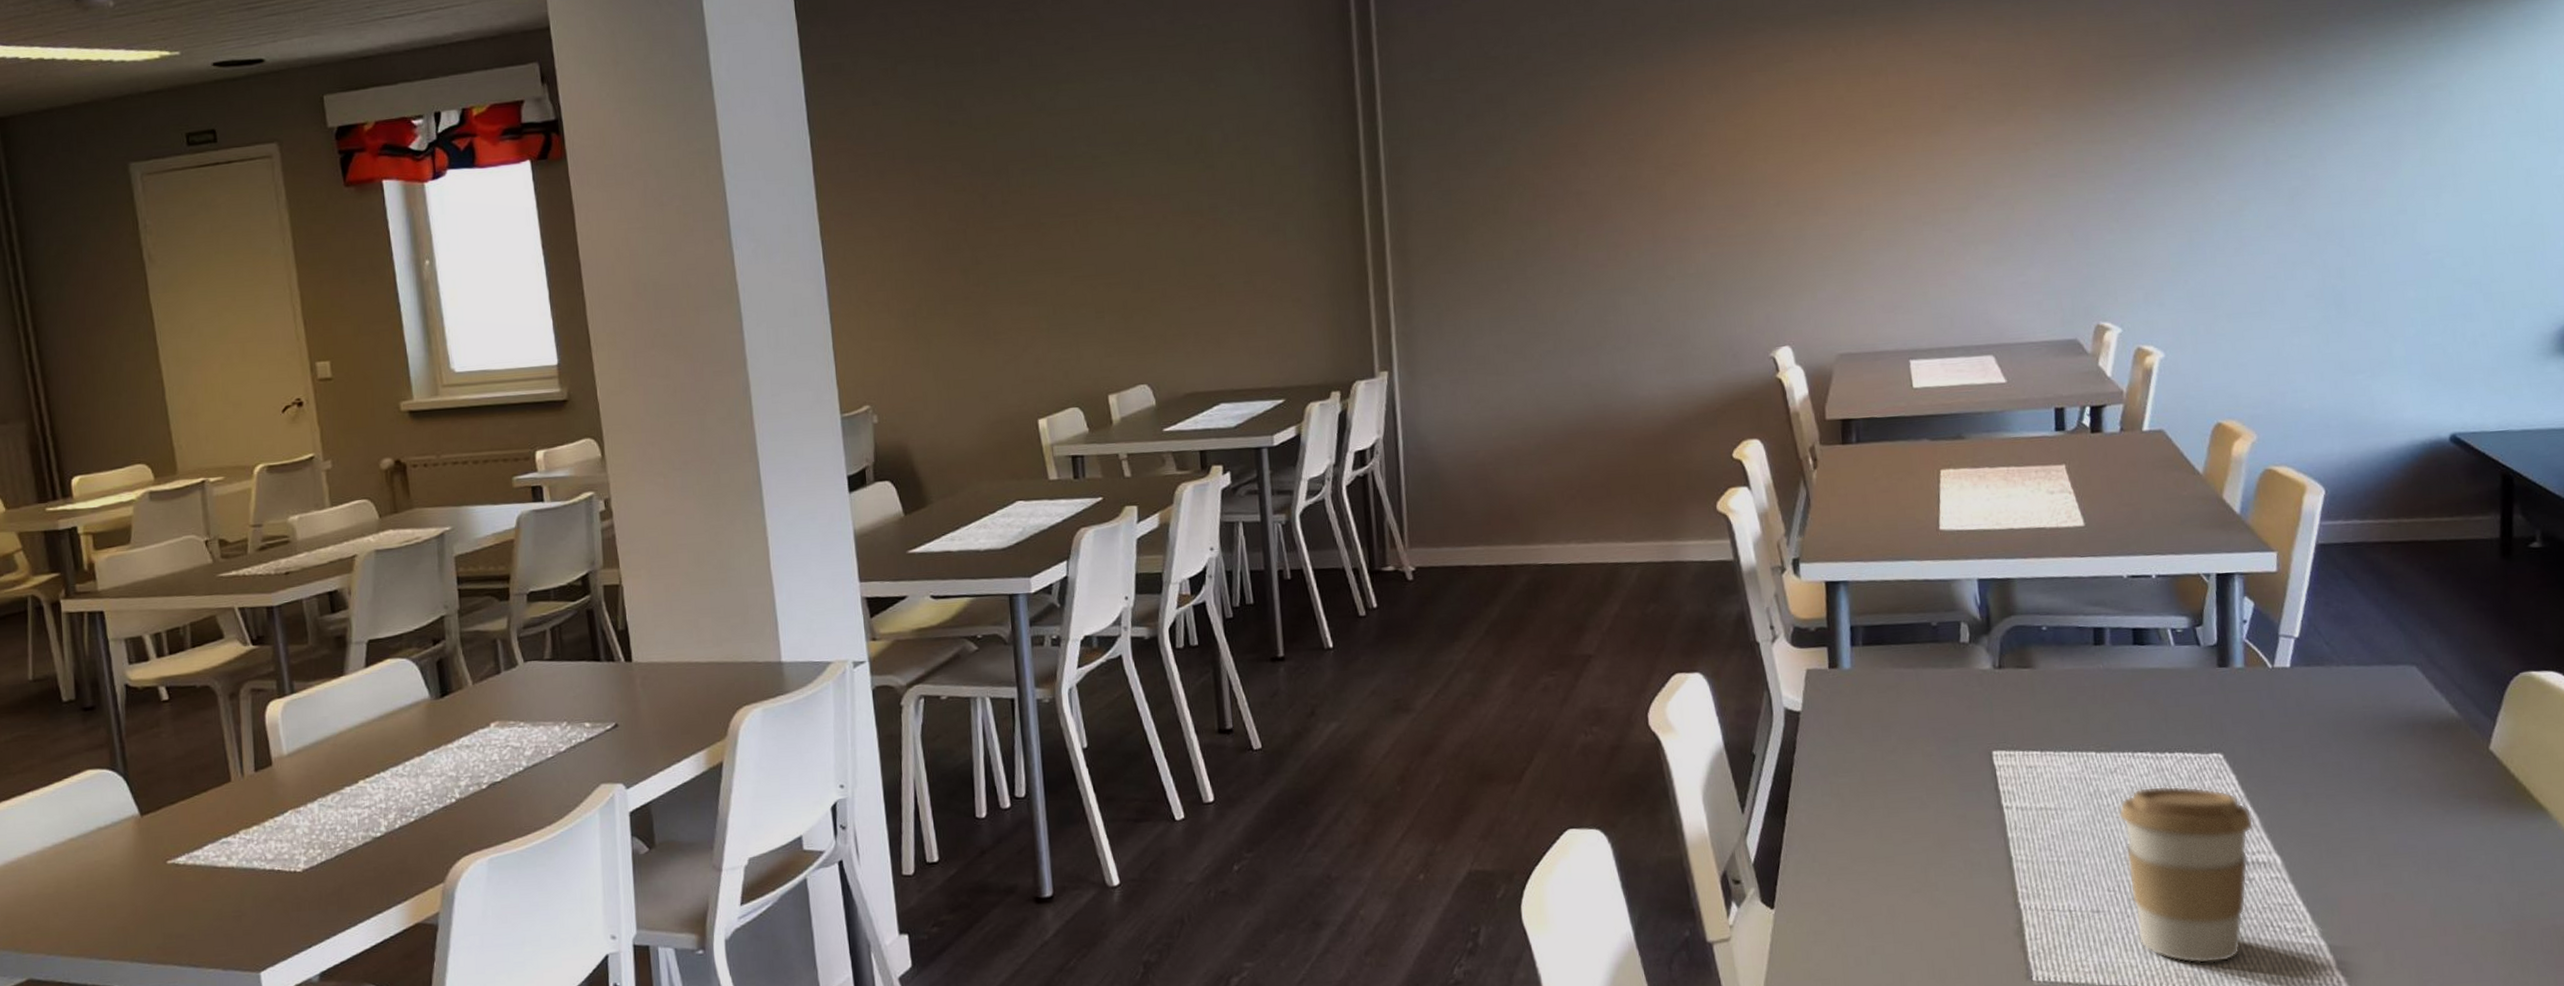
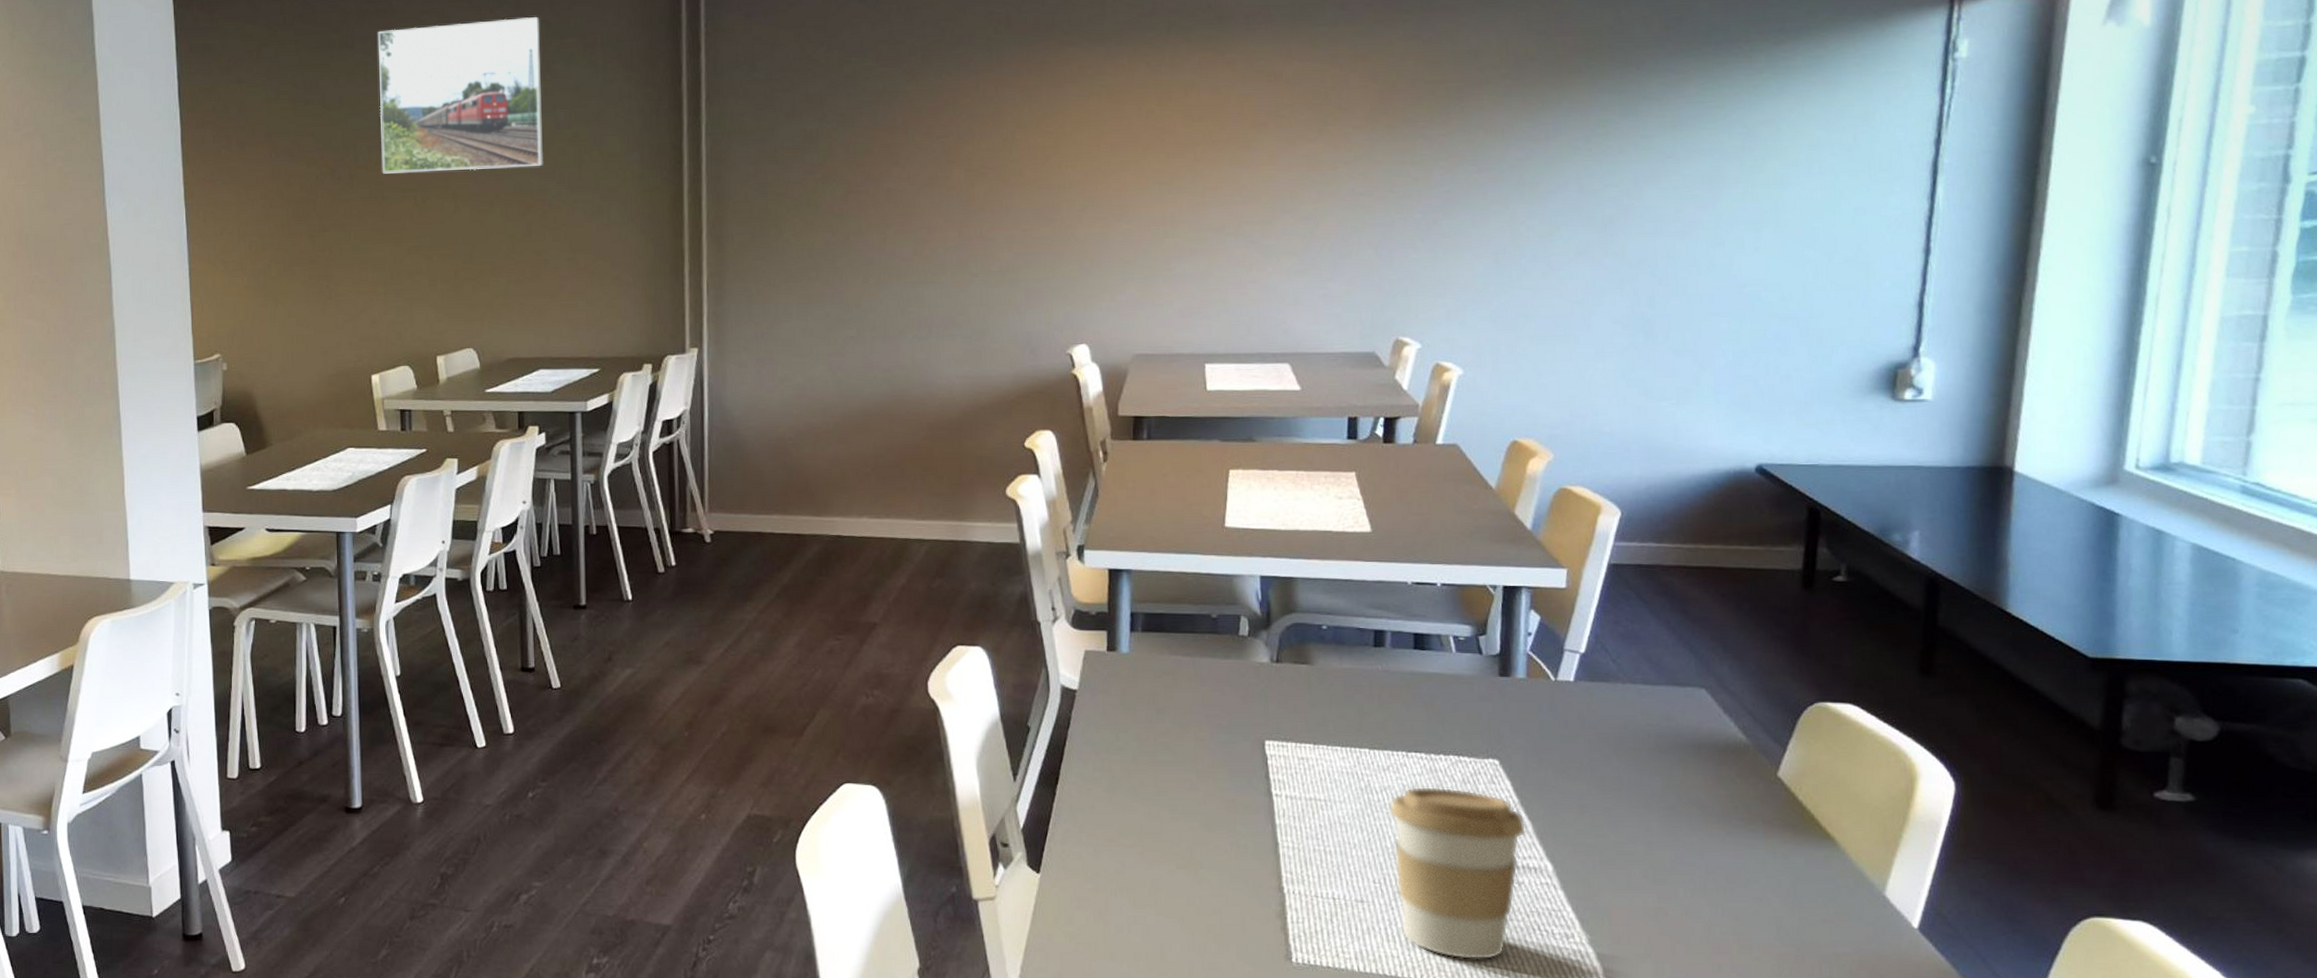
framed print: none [1024,21,1213,198] -> present [377,17,544,174]

